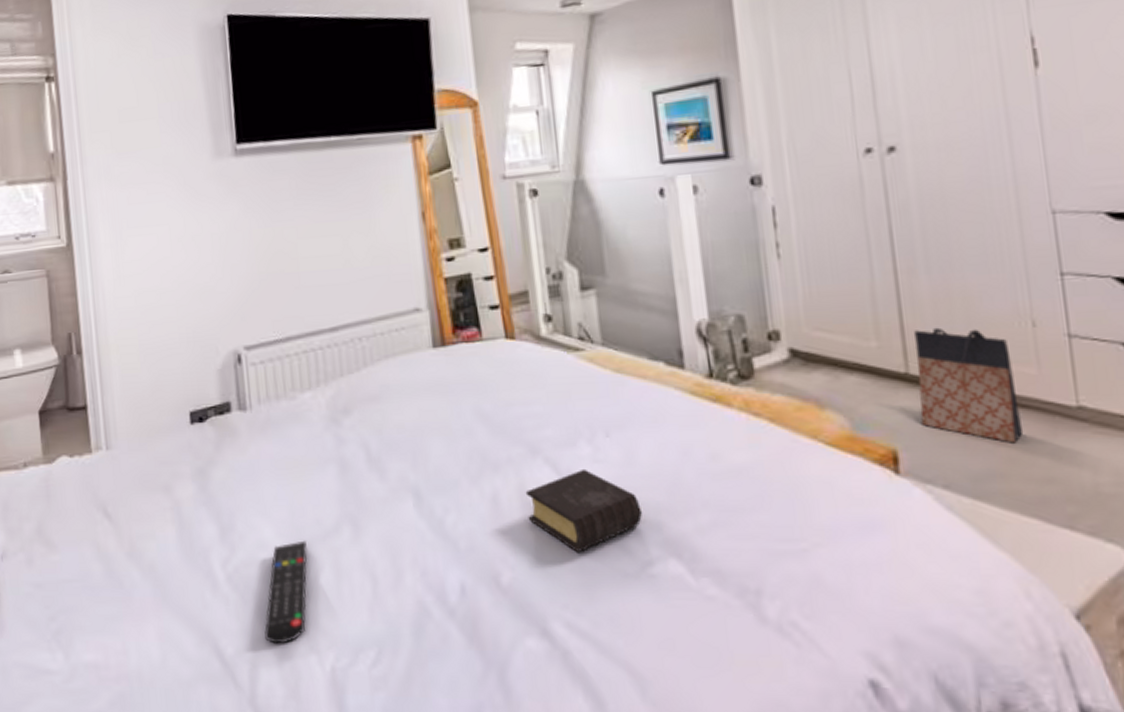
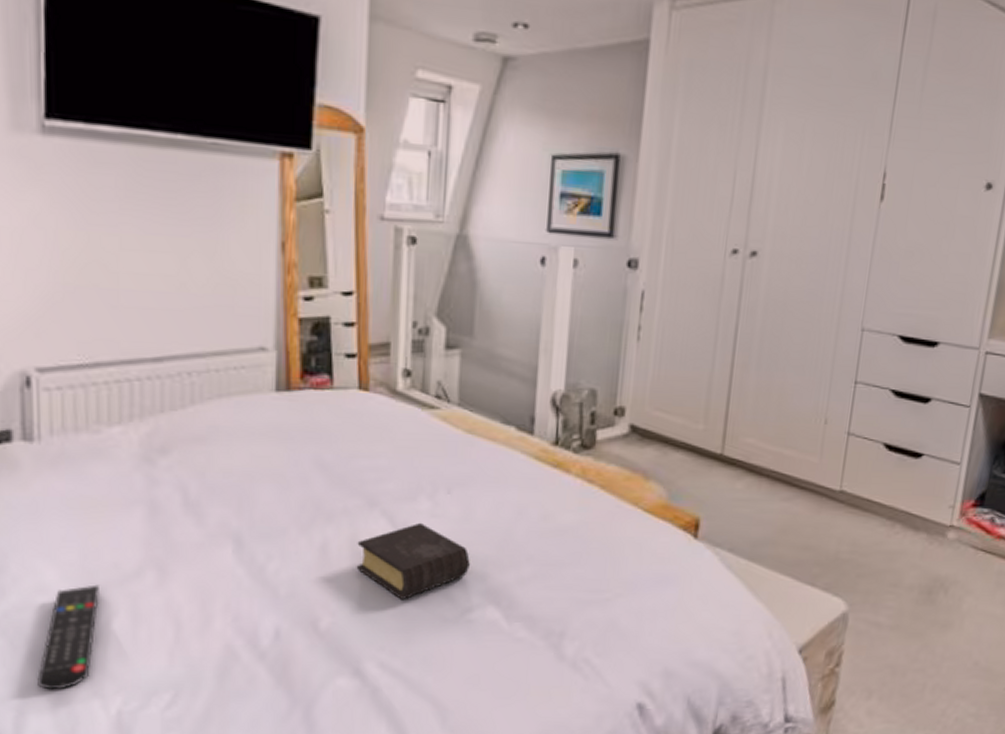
bag: present [914,327,1024,444] -> none [723,417,804,517]

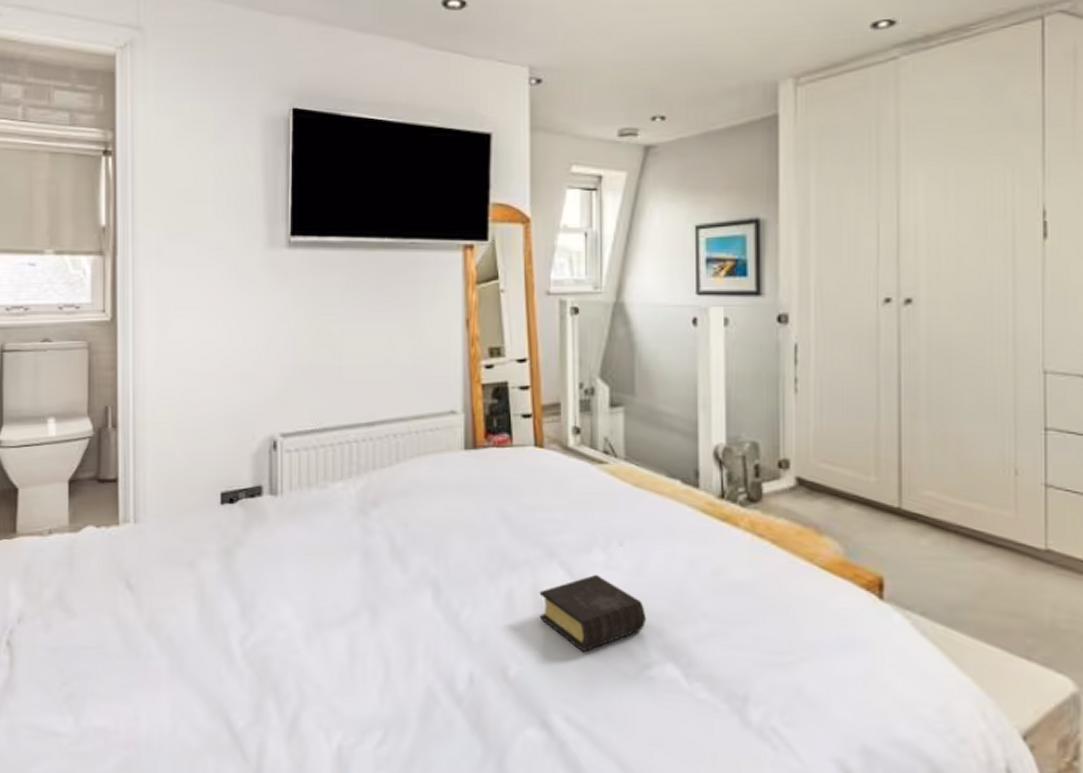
remote control: present [37,584,99,690] -> none [276,623,325,721]

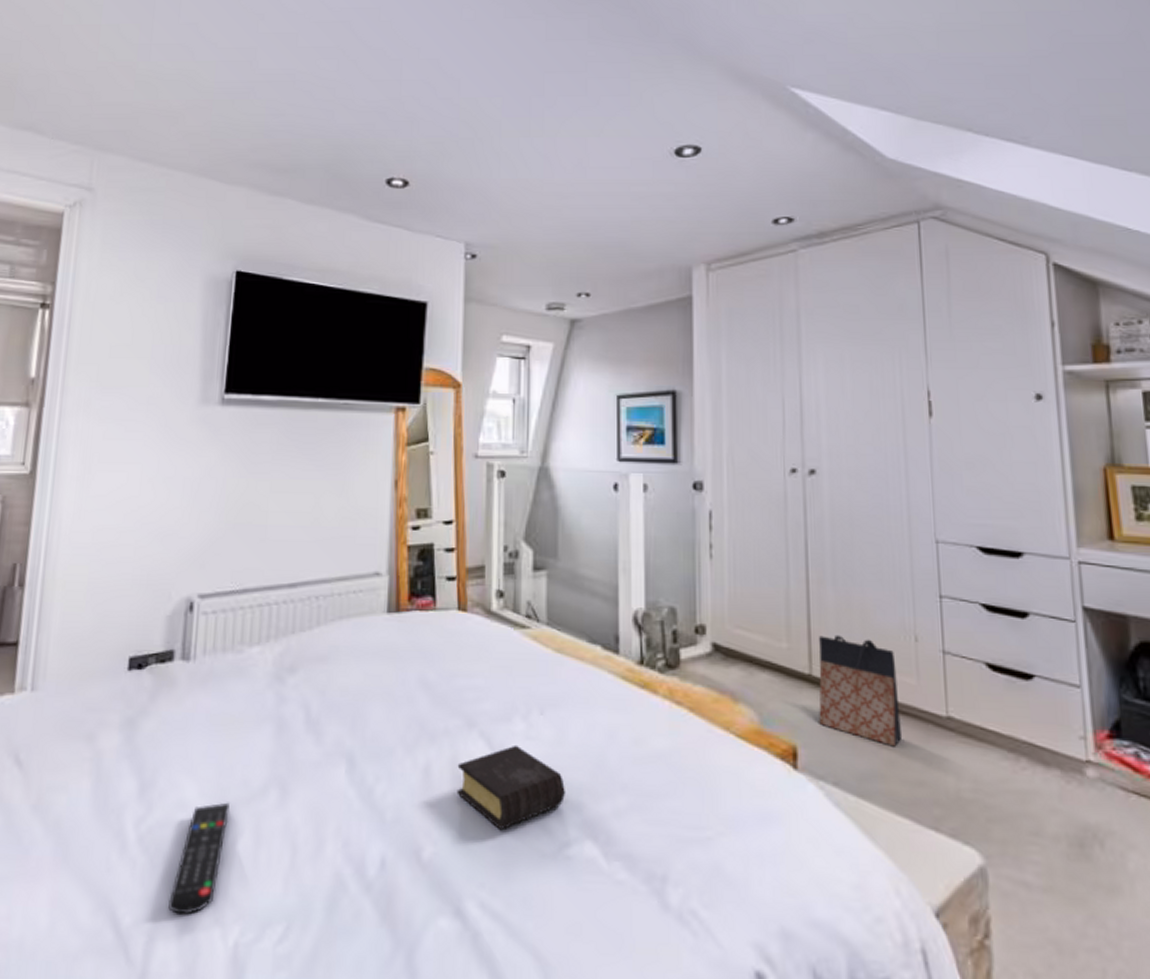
remote control: none [276,623,325,721] -> present [168,802,230,915]
bag: none [907,468,997,579] -> present [819,634,903,747]

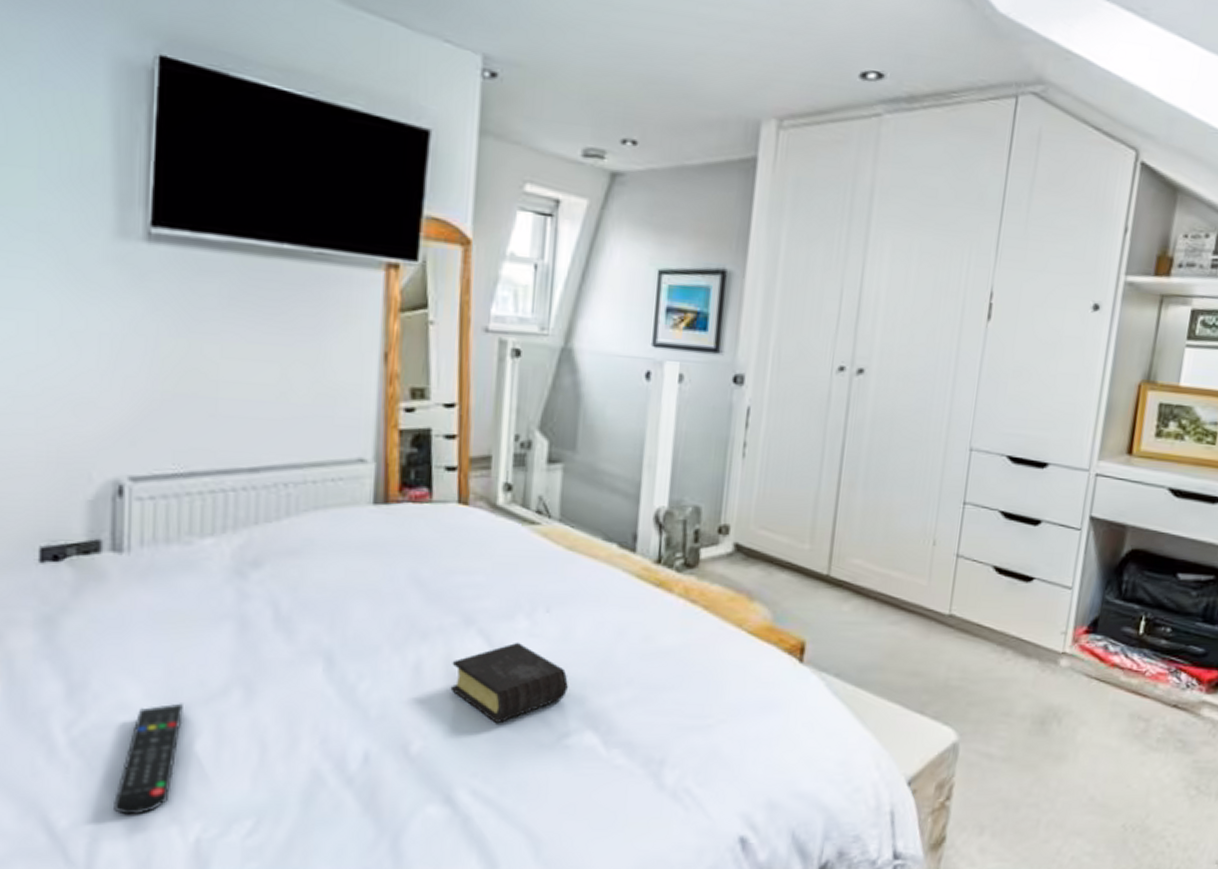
bag: present [819,634,903,747] -> none [830,537,912,642]

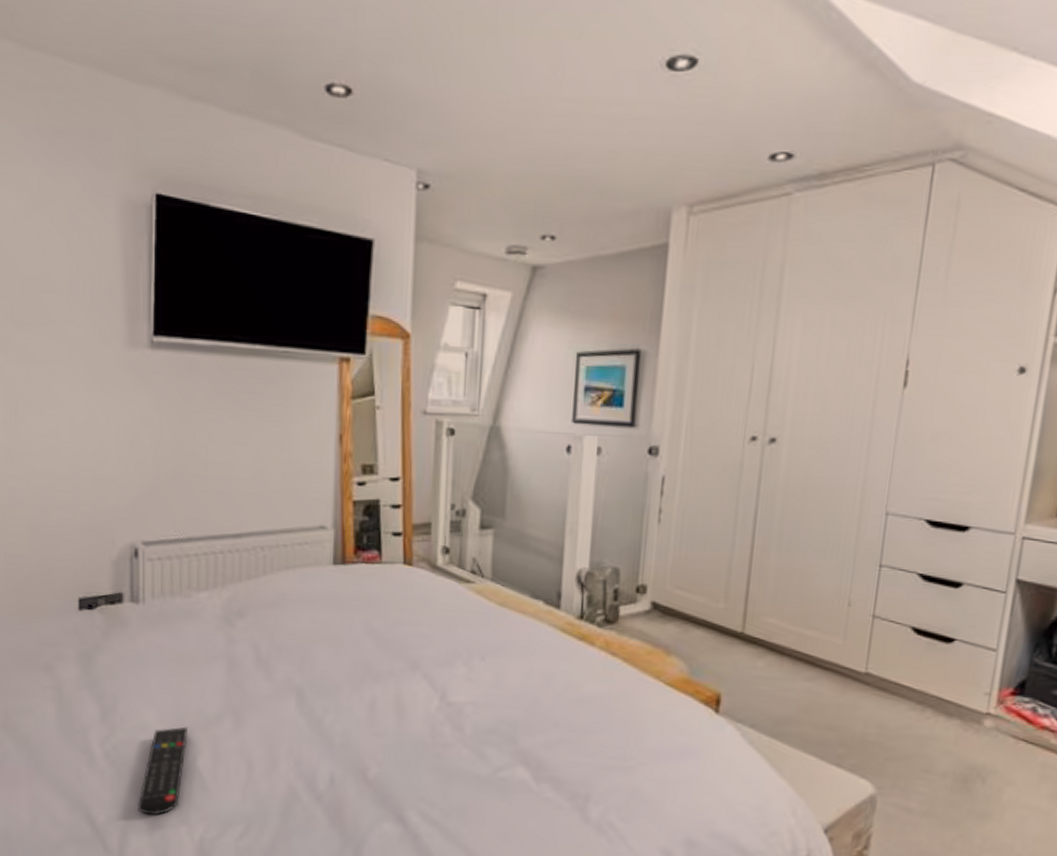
book: present [450,642,569,724] -> none [400,685,503,756]

